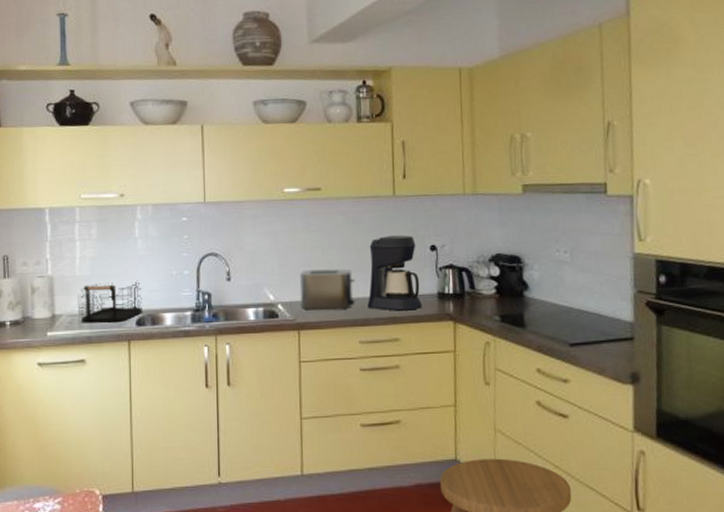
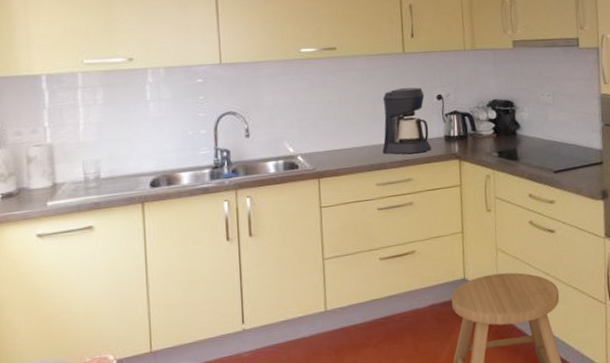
dish rack: present [80,280,142,323] -> none [85,142,157,189]
toaster: present [299,268,356,311] -> none [317,119,371,160]

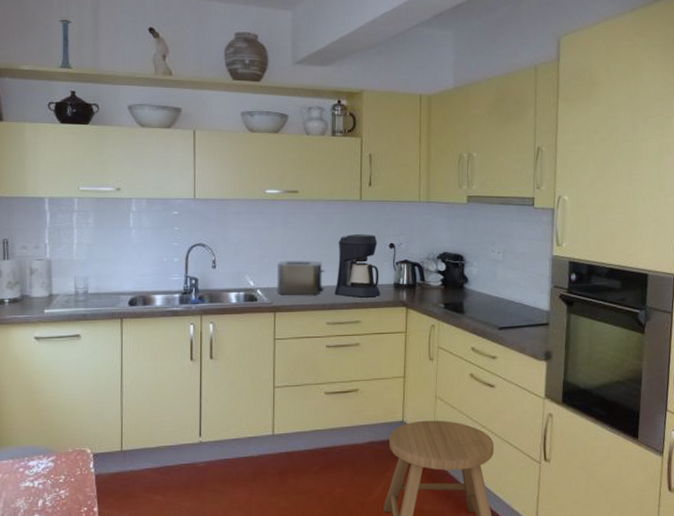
toaster: none [317,119,371,160] -> present [277,261,325,296]

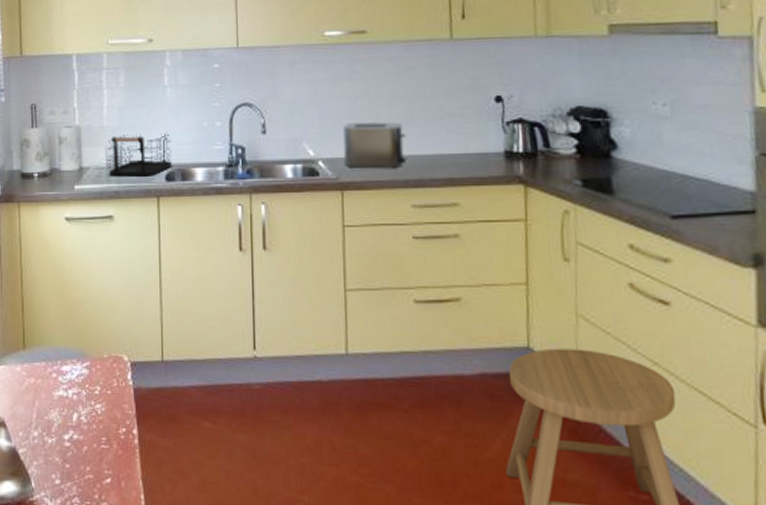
dish rack: none [76,265,135,302] -> present [108,132,172,177]
coffee maker: present [335,233,381,298] -> none [421,83,486,171]

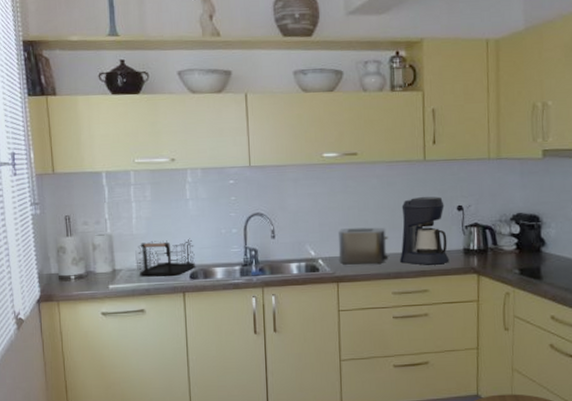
coffee maker: none [421,83,486,171] -> present [400,196,449,265]

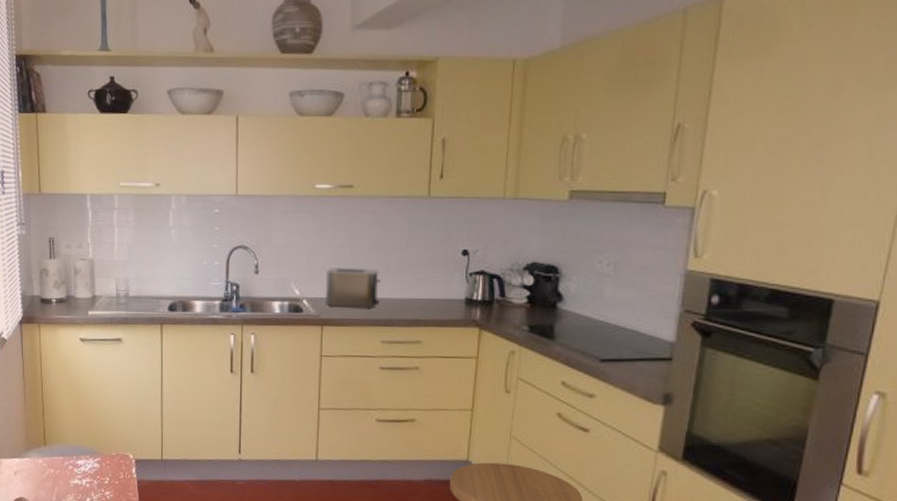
dish rack: present [137,238,195,277] -> none [118,268,174,306]
coffee maker: present [400,196,449,265] -> none [392,237,448,314]

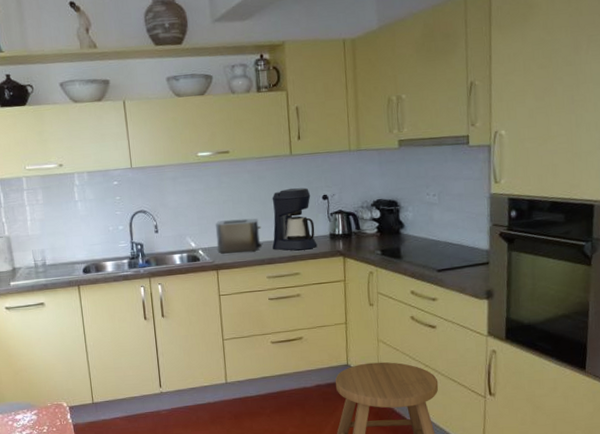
coffee maker: none [392,237,448,314] -> present [272,187,317,251]

